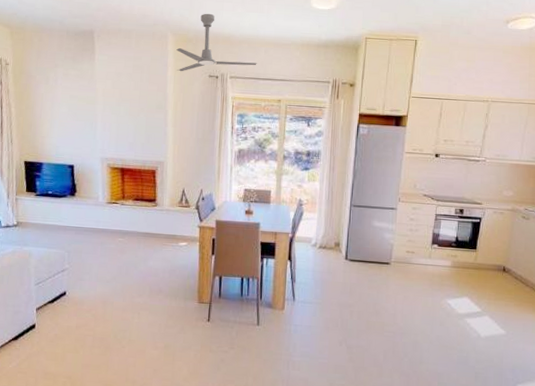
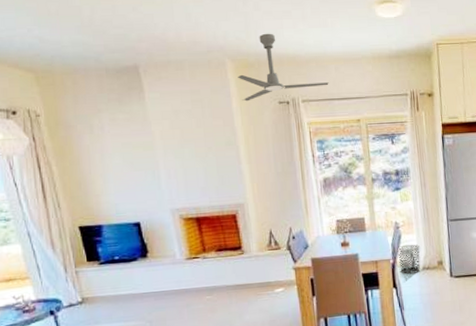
waste bin: none [297,221,320,250] -> present [397,244,421,274]

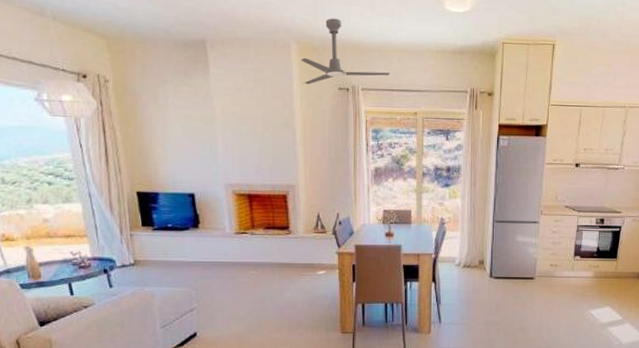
waste bin: present [397,244,421,274] -> none [440,241,463,270]

